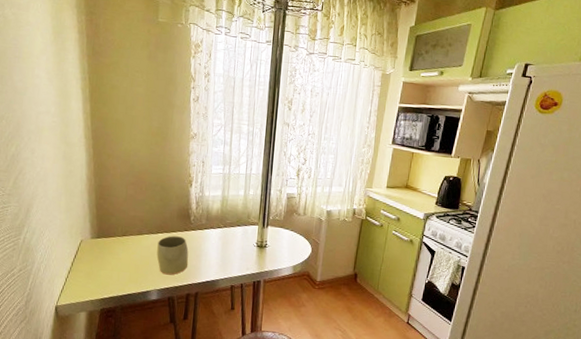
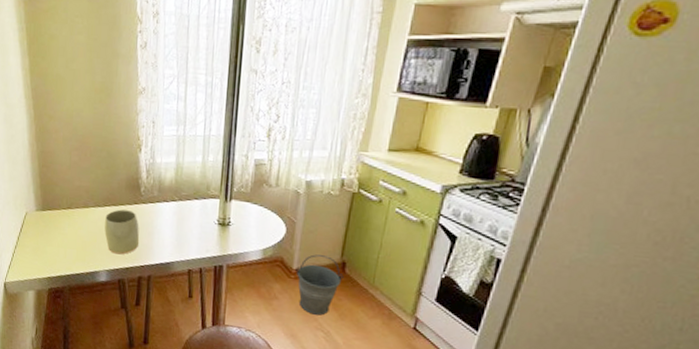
bucket: none [319,268,356,318] -> present [296,254,344,316]

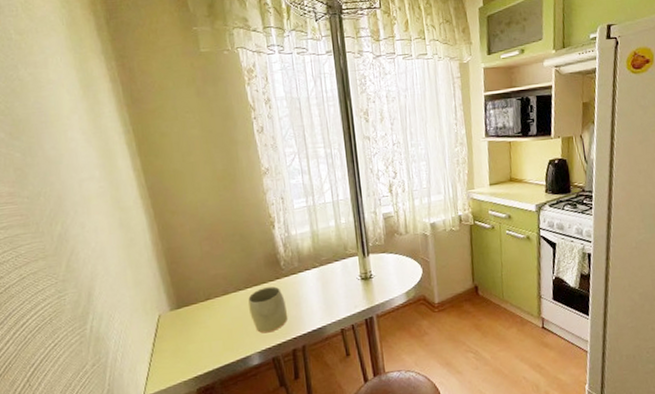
bucket: present [296,254,344,316] -> none [438,284,479,340]

